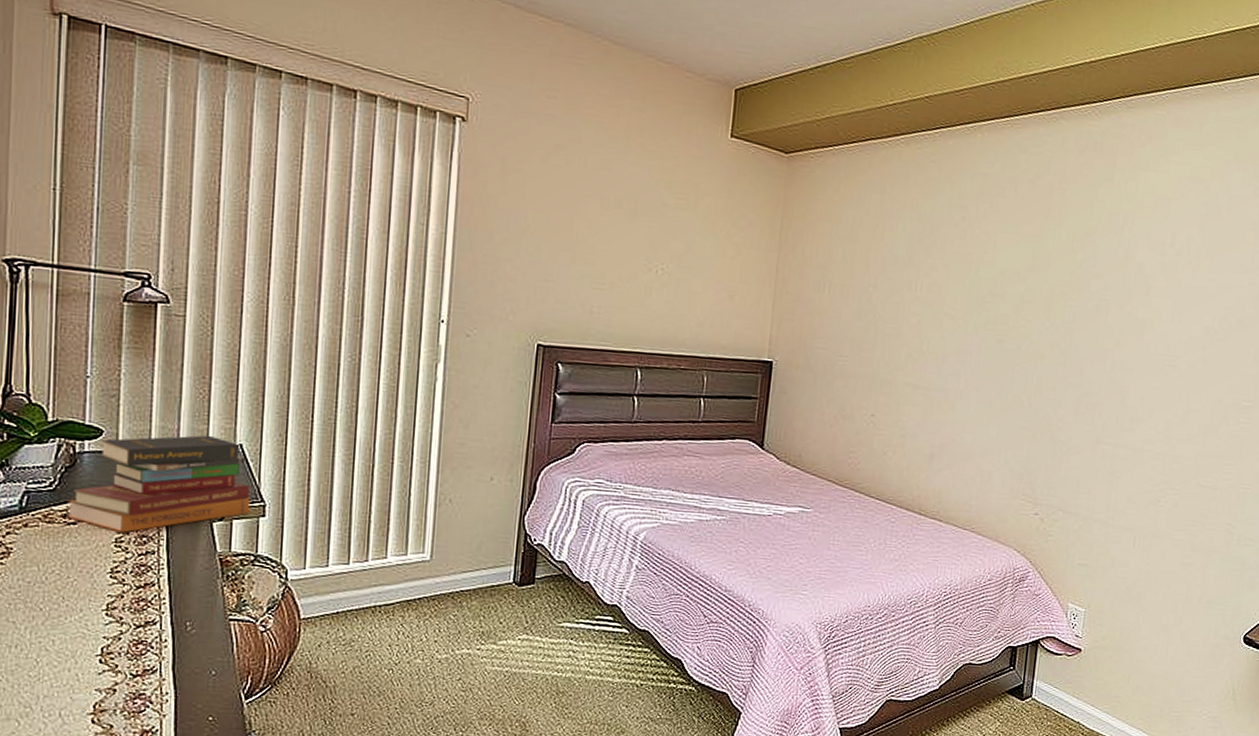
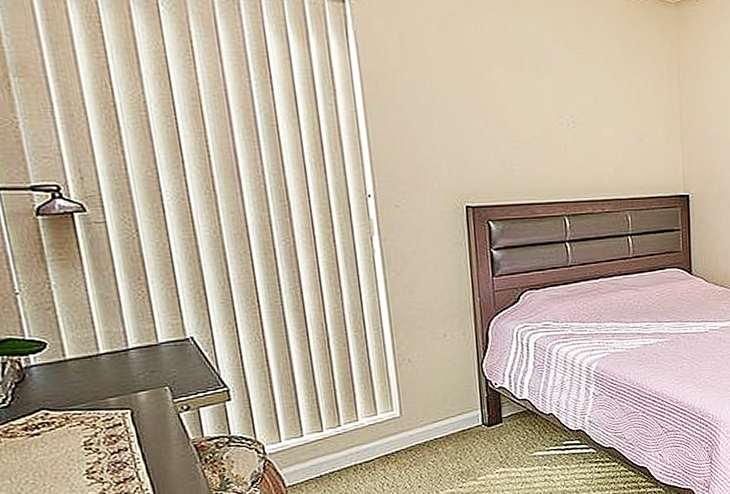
books: present [68,435,251,533] -> none [26,332,215,436]

